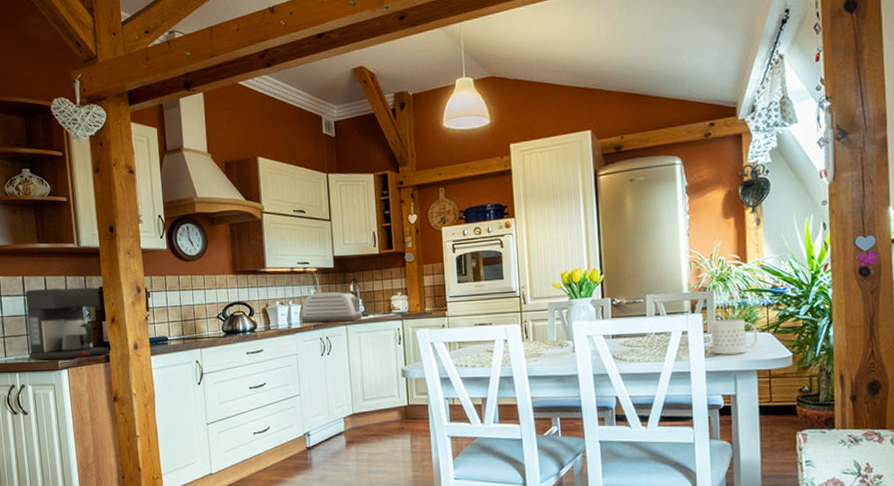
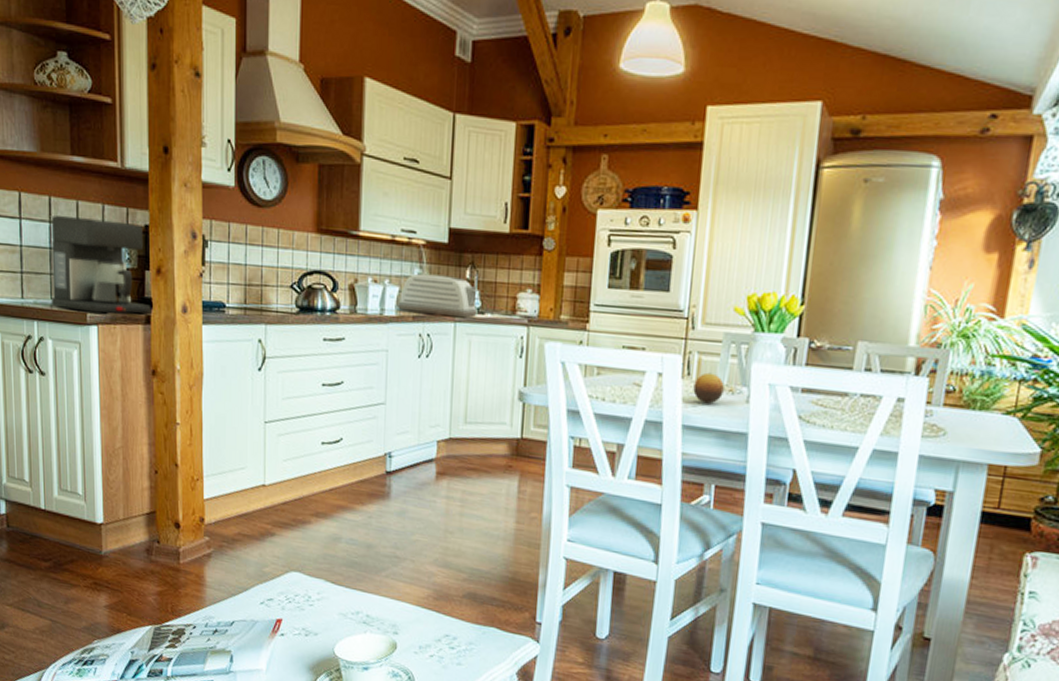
fruit: none [532,334,555,358] -> present [693,372,724,405]
mug: present [710,318,758,355] -> none [933,389,1000,440]

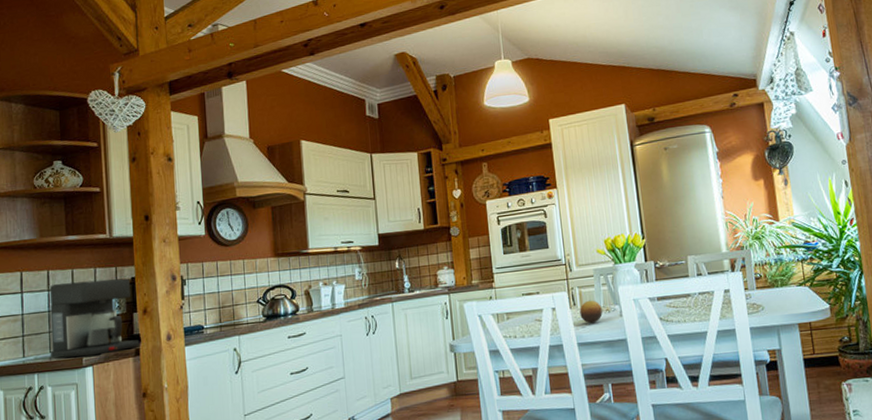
toaster: present [398,273,479,319] -> none [345,268,409,302]

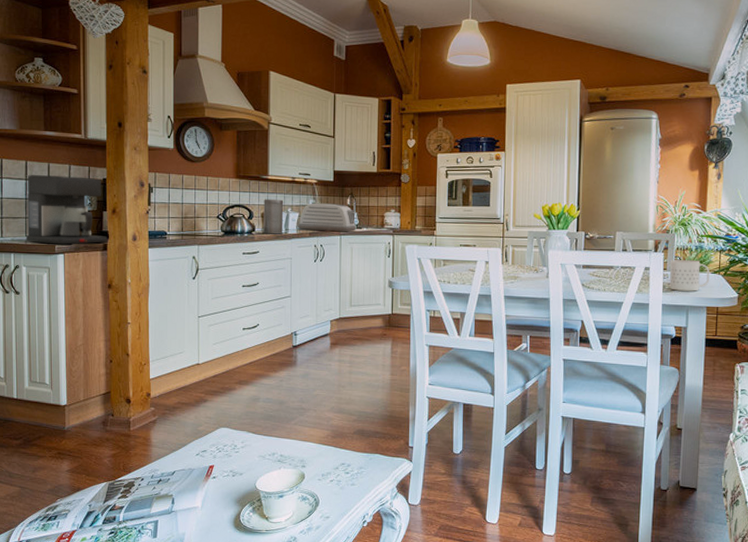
canister: none [306,272,330,313] -> present [263,199,284,234]
toaster: none [345,268,409,302] -> present [298,203,357,232]
fruit: present [579,300,602,324] -> none [510,259,531,281]
mug: none [750,274,797,311] -> present [669,259,710,291]

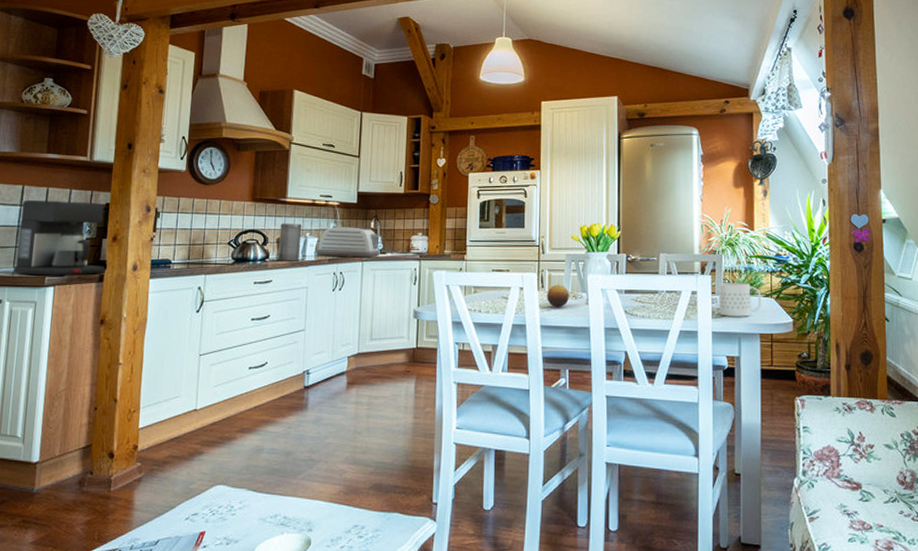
fruit: none [510,259,531,281] -> present [547,284,569,308]

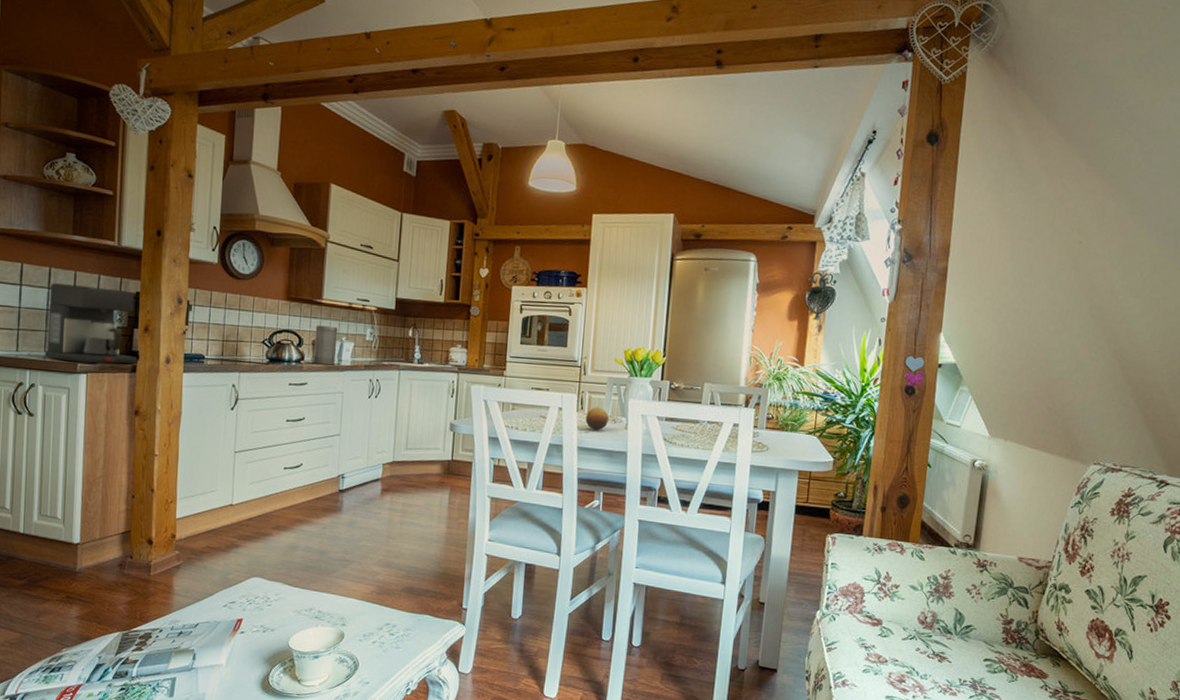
toaster: present [316,226,381,258] -> none [352,332,419,367]
mug: present [718,282,762,317] -> none [759,416,804,453]

